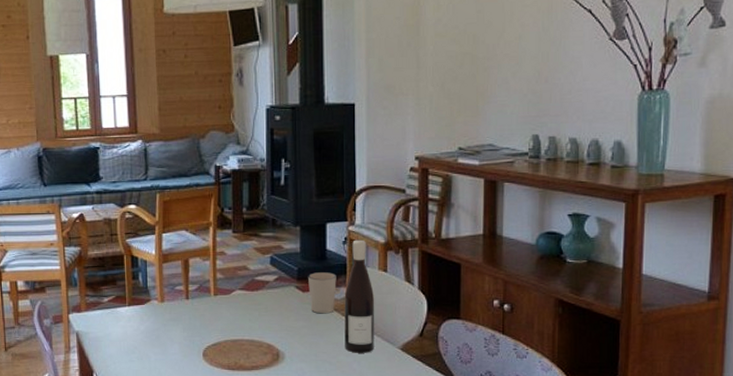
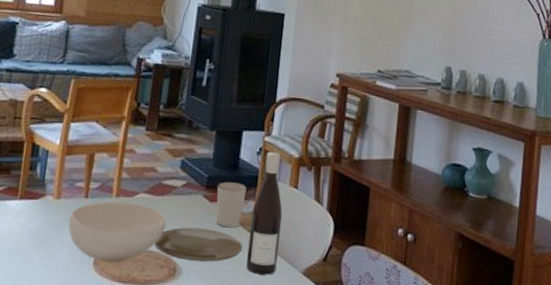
bowl: none [175,300,264,354] -> present [68,201,167,263]
plate: none [256,316,340,346] -> present [155,227,243,262]

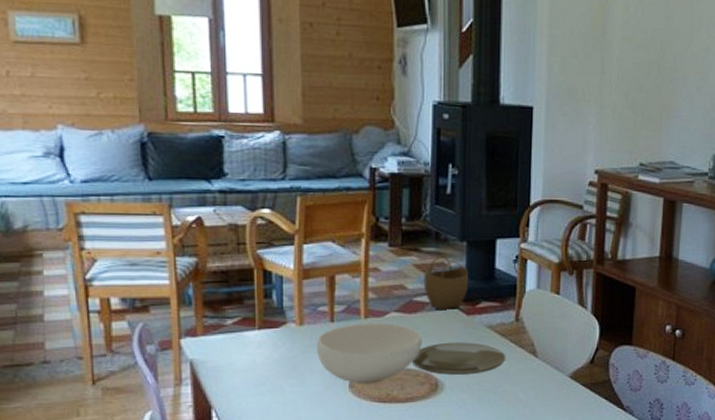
woven basket: none [173,142,215,195] -> present [423,255,469,309]
cup: present [216,181,250,228] -> none [473,293,510,339]
bottle: present [246,151,283,275] -> none [511,258,546,382]

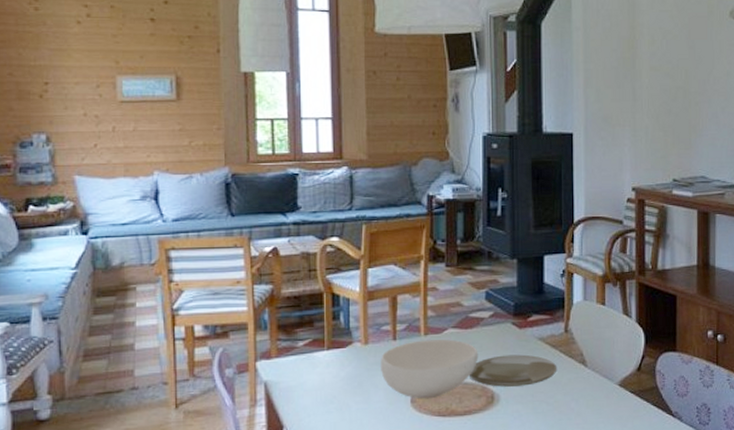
woven basket: present [423,255,469,309] -> none [478,273,520,324]

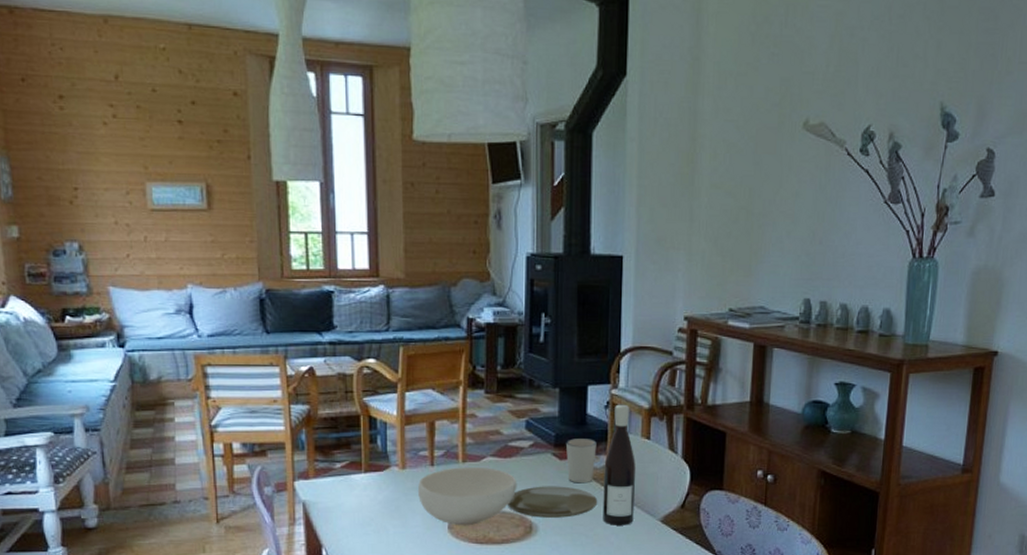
cup: none [524,307,559,351] -> present [565,439,602,484]
bottle: none [562,272,593,391] -> present [603,404,636,525]

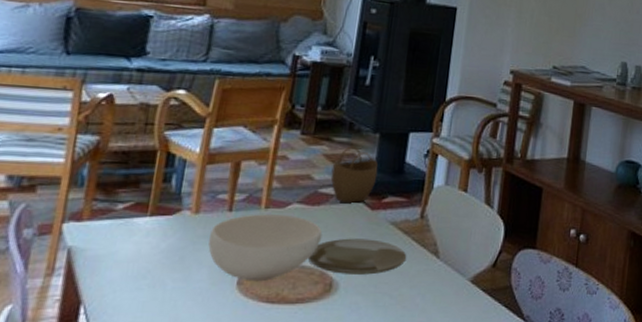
woven basket: none [518,402,562,454] -> present [330,146,378,203]
cup: present [565,439,602,484] -> none [378,187,416,237]
bottle: present [603,404,636,525] -> none [410,153,451,285]

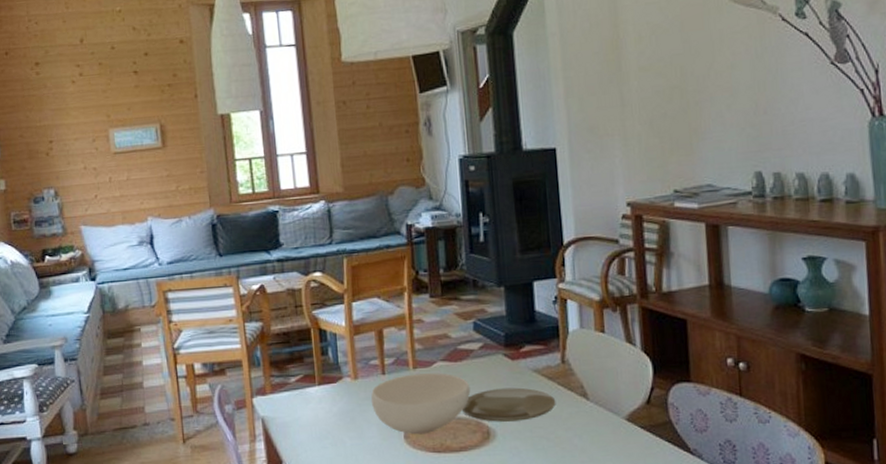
woven basket: present [330,146,378,203] -> none [465,302,511,356]

